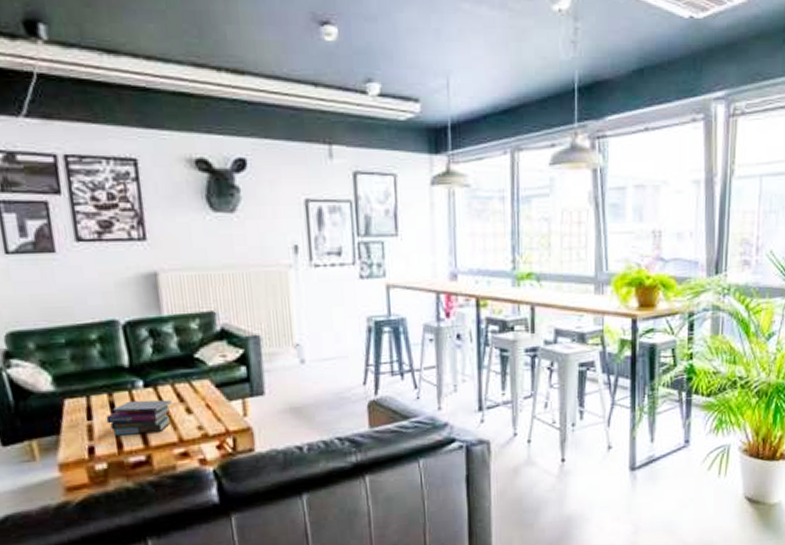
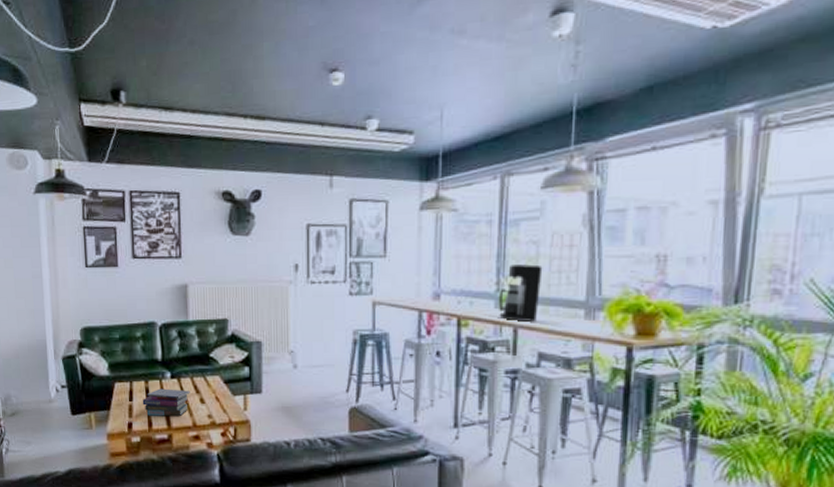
coffee maker: none [516,241,555,299] -> present [499,264,543,322]

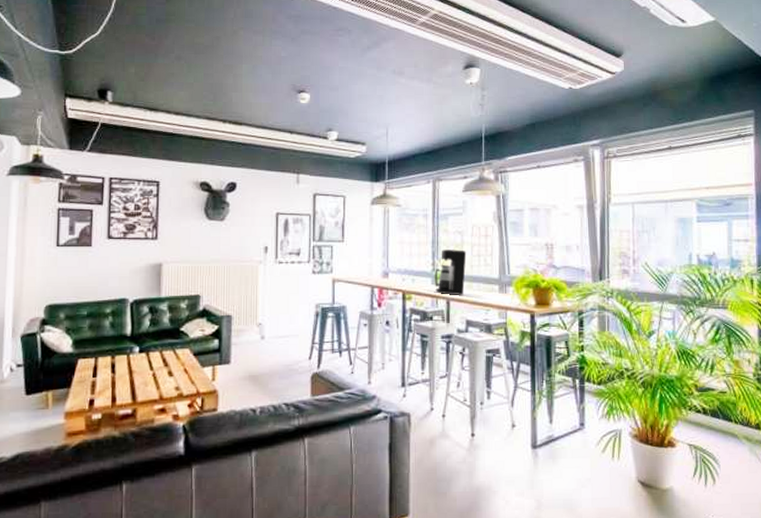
books: present [142,388,190,417] -> none [107,363,159,391]

